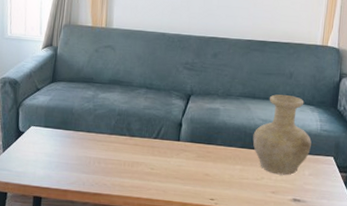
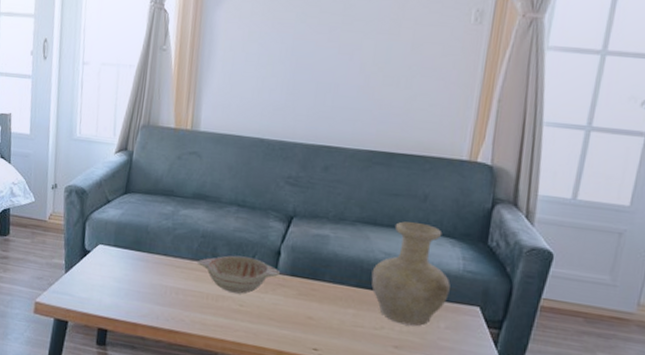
decorative bowl: none [115,128,182,160] -> present [197,255,280,294]

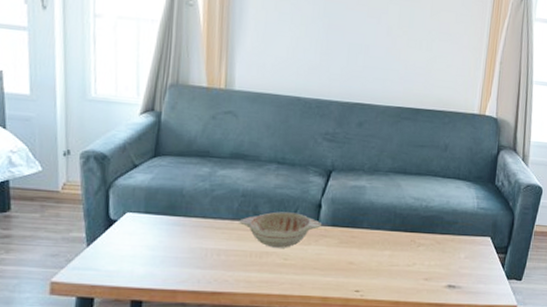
vase: present [371,221,451,327] -> none [403,169,468,260]

